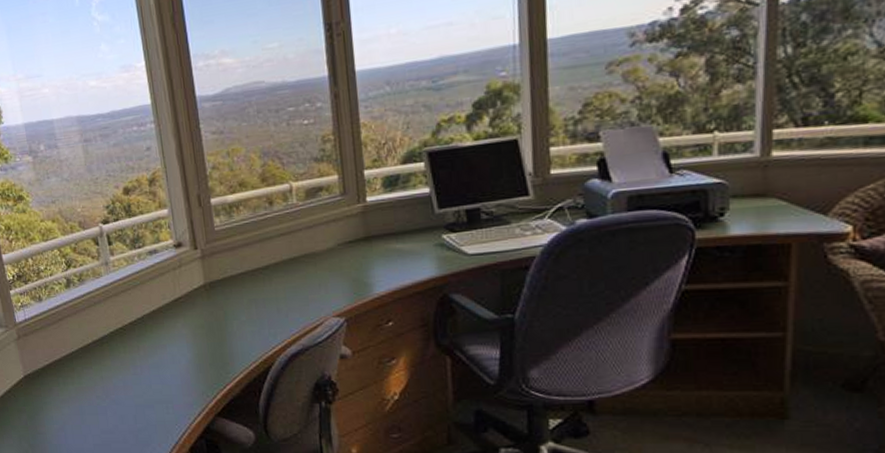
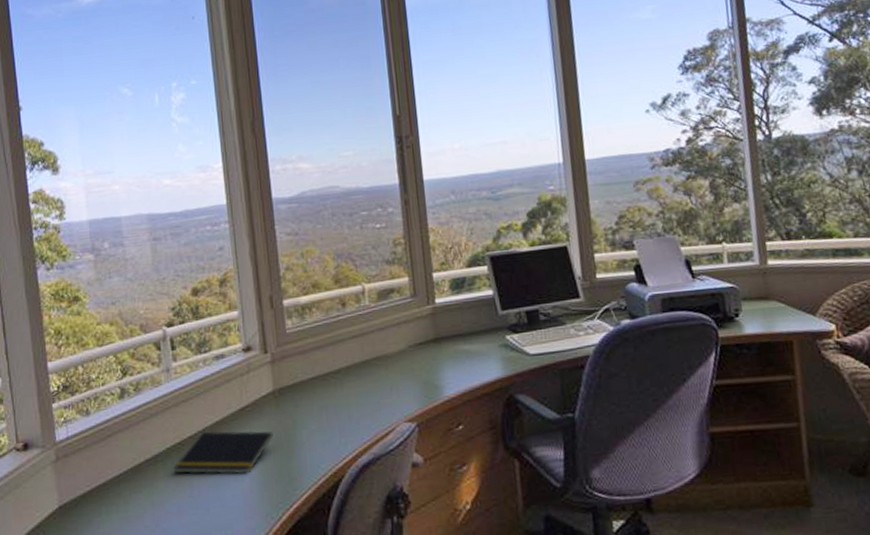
notepad: none [117,318,206,357] -> present [173,430,273,475]

